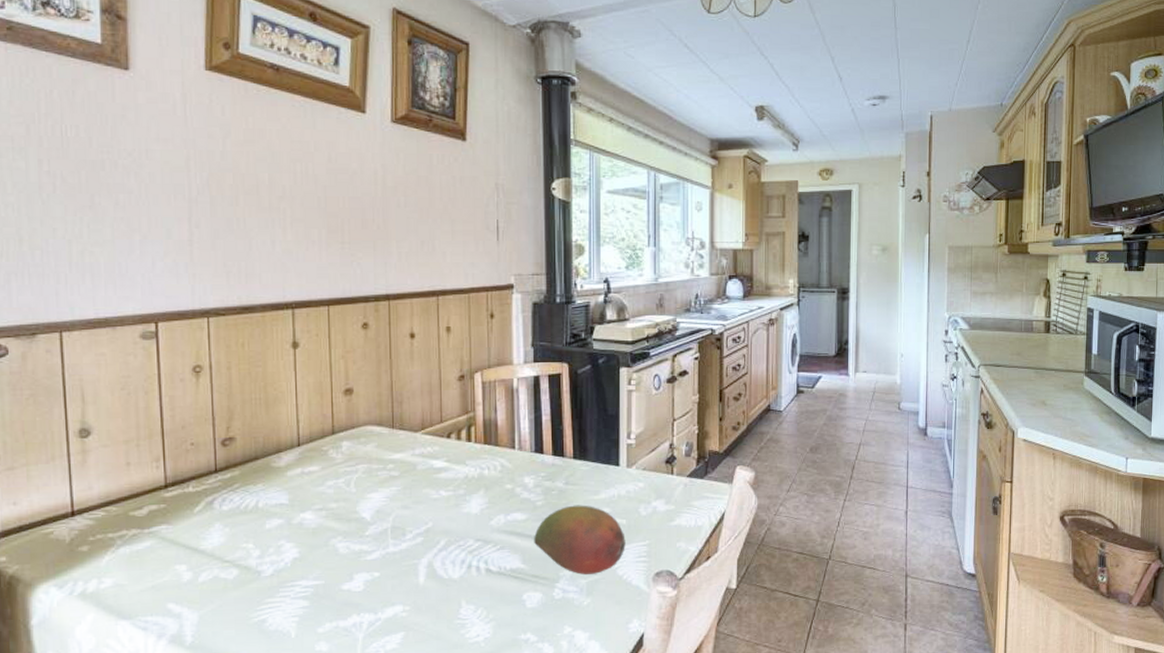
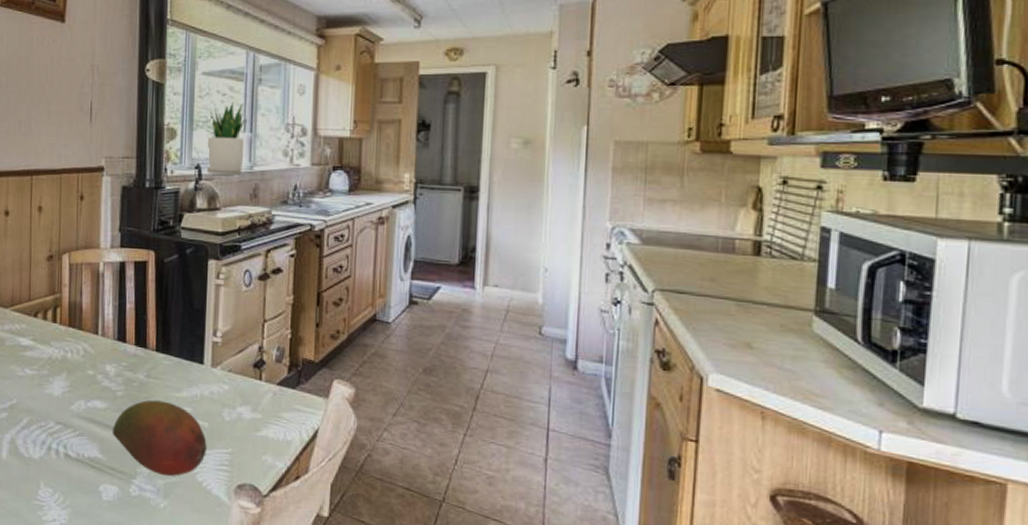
planter: none [614,219,649,287] -> present [206,102,246,175]

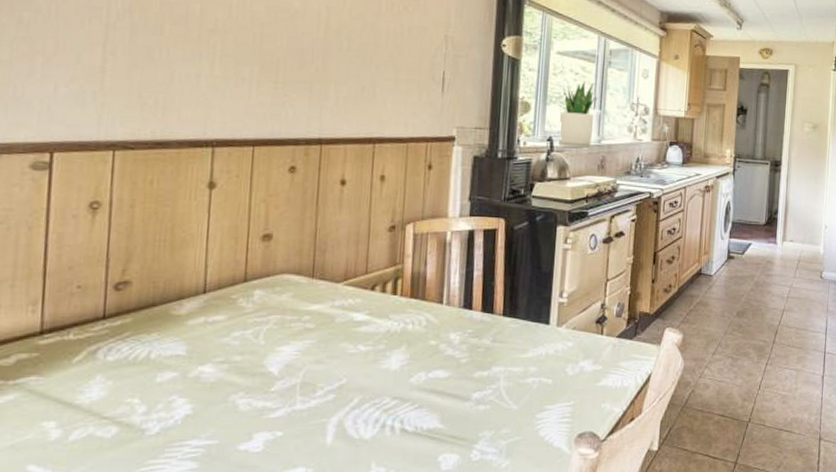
fruit: present [113,400,207,476] -> none [455,363,550,436]

